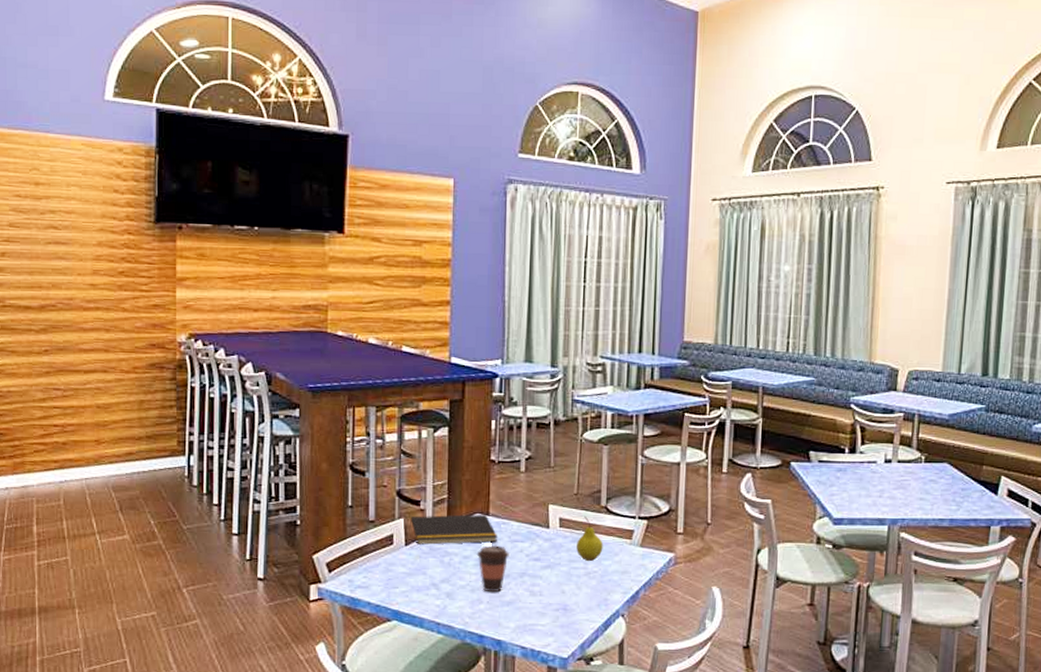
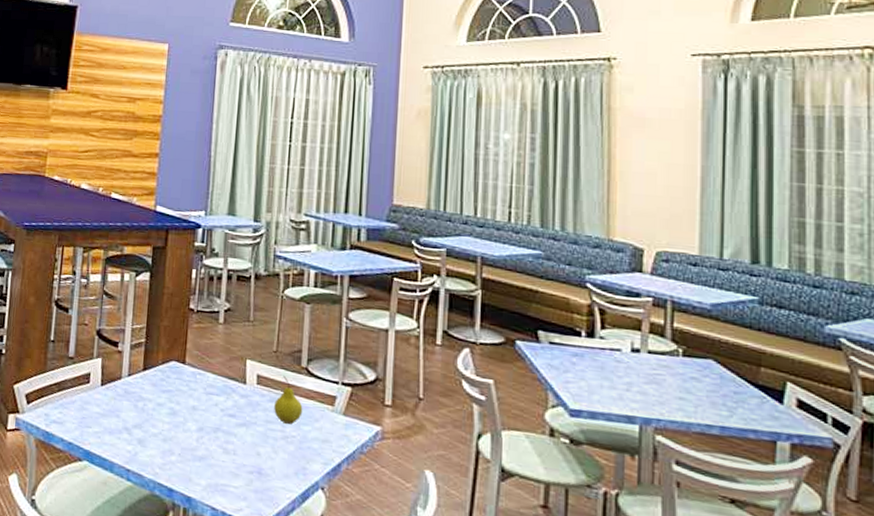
notepad: present [410,514,498,545] -> none [107,357,193,392]
coffee cup: present [476,544,509,593] -> none [170,394,204,445]

